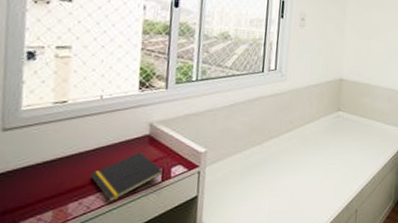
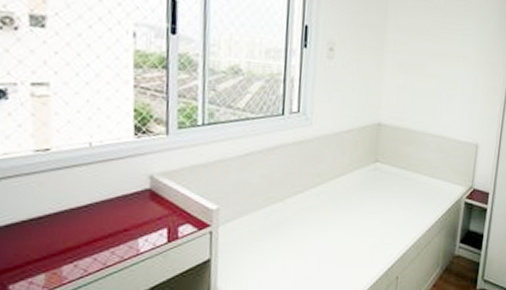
notepad: present [90,151,164,202] -> none [84,208,170,265]

